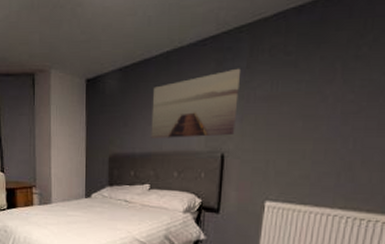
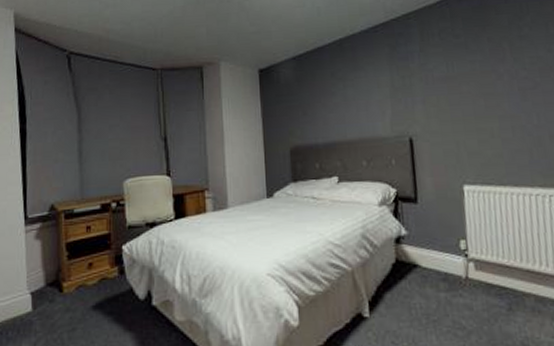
wall art: present [151,68,242,140] -> none [329,52,420,128]

